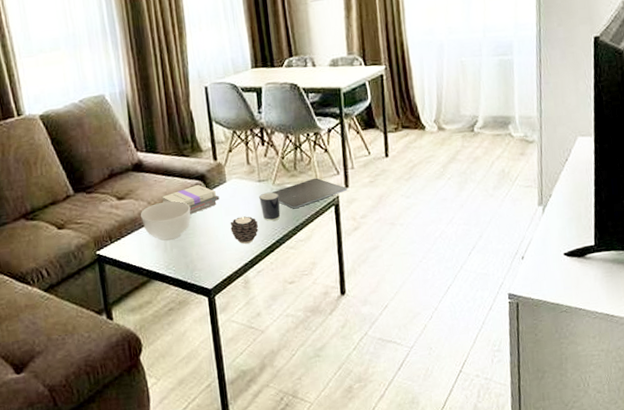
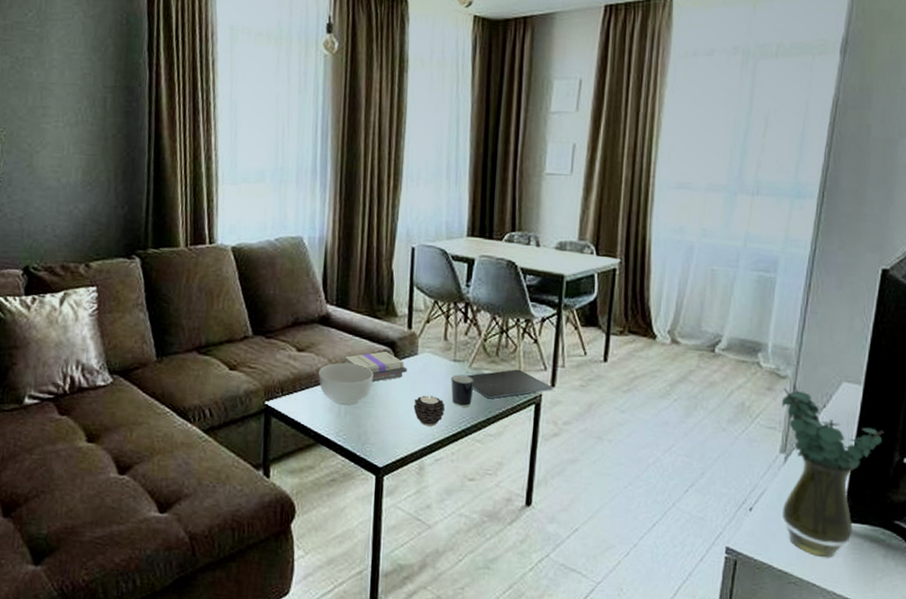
vase: none [532,147,615,285] -> present [782,385,885,557]

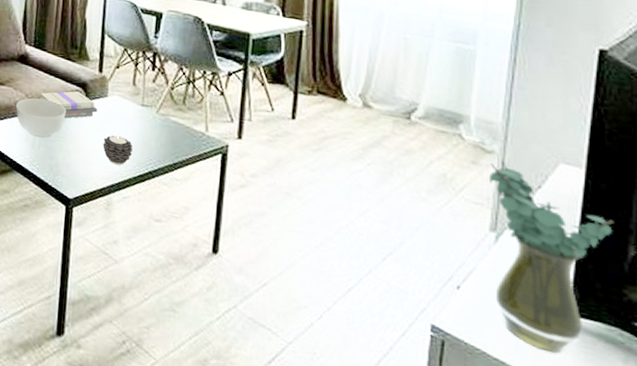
mug: present [451,374,475,408] -> none [138,118,162,151]
tablet: present [466,369,553,399] -> none [154,118,240,145]

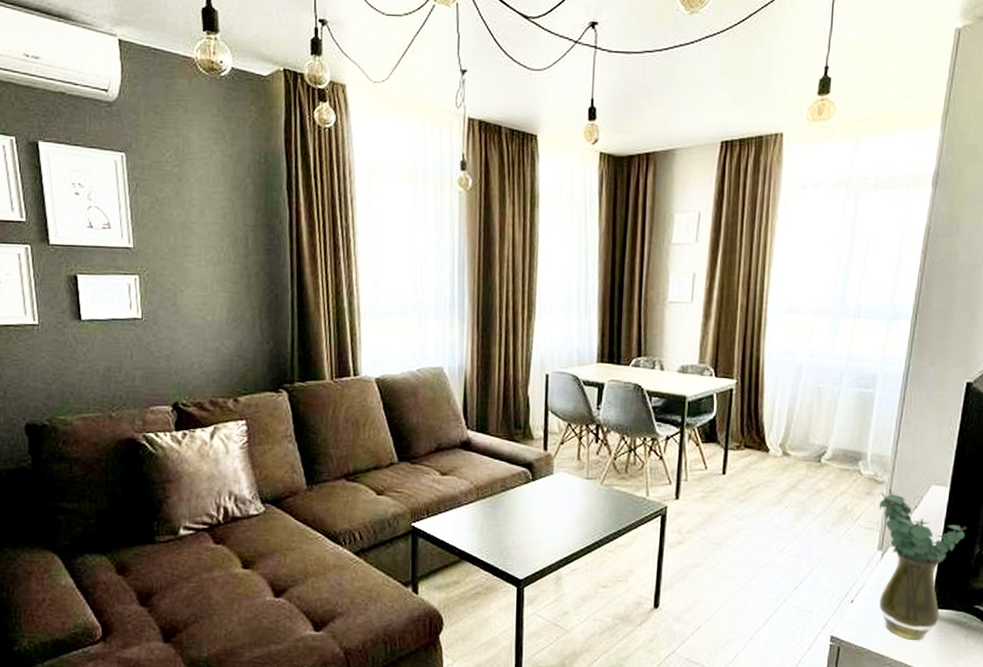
bowl: present [15,98,66,138] -> none [461,484,513,523]
books: present [39,90,98,119] -> none [485,472,544,502]
candle: present [103,135,133,165] -> none [550,511,580,540]

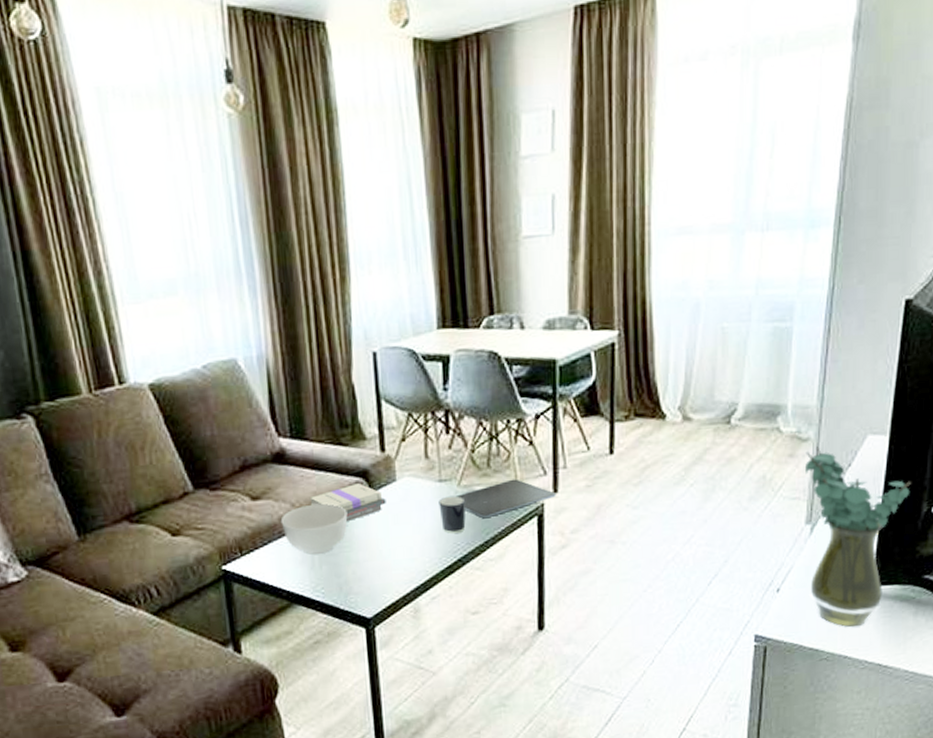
bowl: none [461,484,513,523] -> present [280,503,348,555]
books: none [485,472,544,502] -> present [309,482,386,522]
mug: none [584,491,606,522] -> present [438,495,466,534]
tablet: none [598,484,677,513] -> present [456,479,556,519]

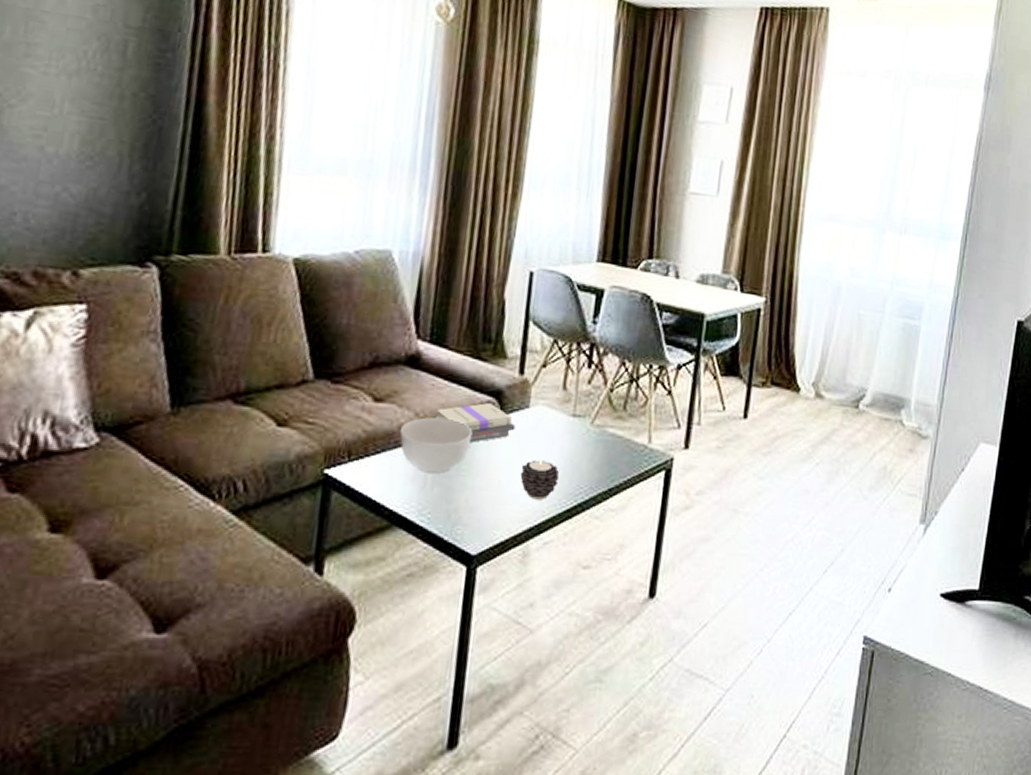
candle: none [398,526,436,562] -> present [520,459,560,500]
mug: present [438,495,466,534] -> none [567,433,597,476]
tablet: present [456,479,556,519] -> none [587,426,687,464]
vase: present [805,447,912,627] -> none [920,446,1017,641]

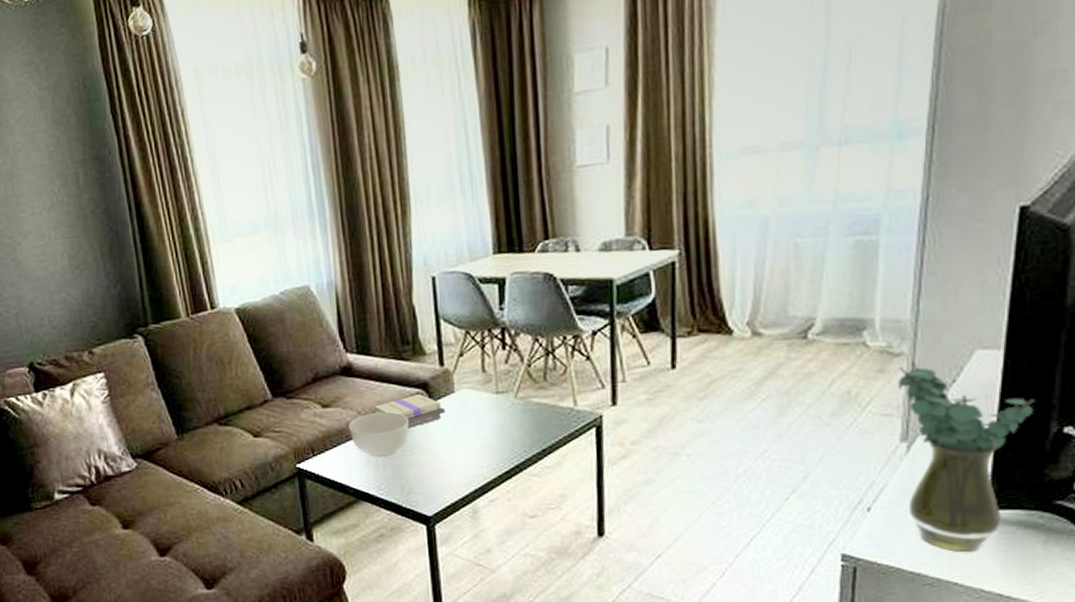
candle: present [520,459,560,500] -> none [457,434,494,467]
vase: none [920,446,1017,641] -> present [898,362,1036,552]

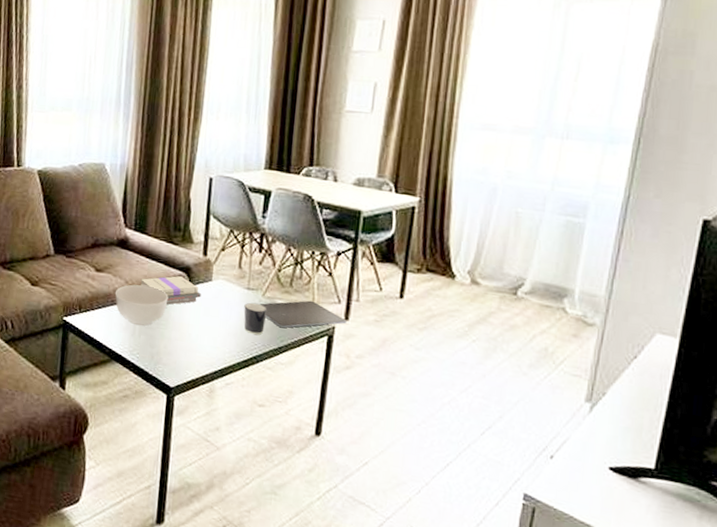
mug: none [495,406,523,442] -> present [243,302,268,335]
tablet: none [512,391,615,429] -> present [259,300,347,328]
vase: present [898,362,1036,552] -> none [586,333,702,514]

